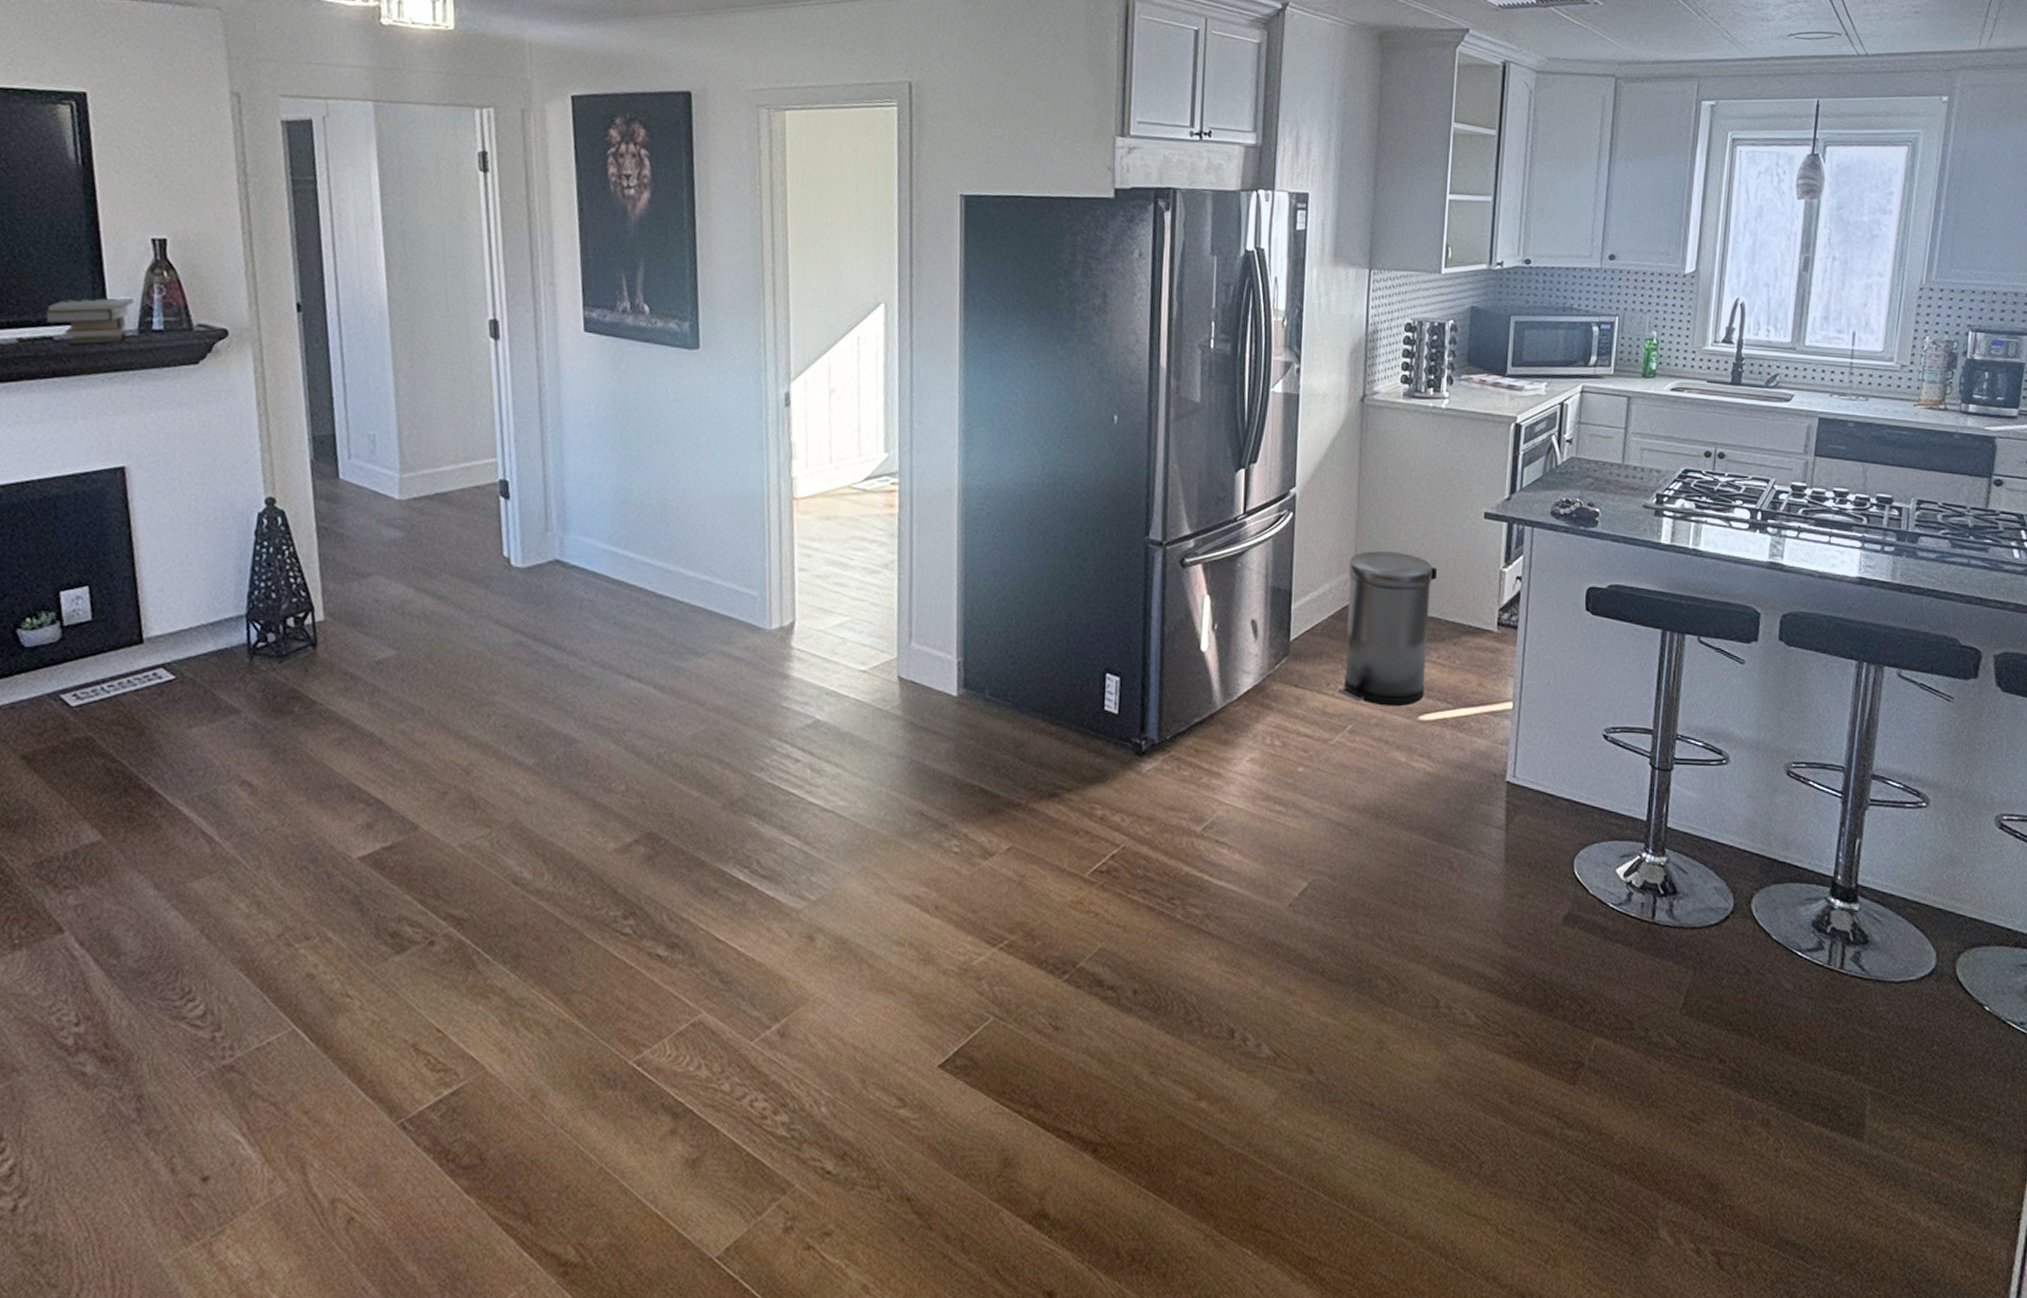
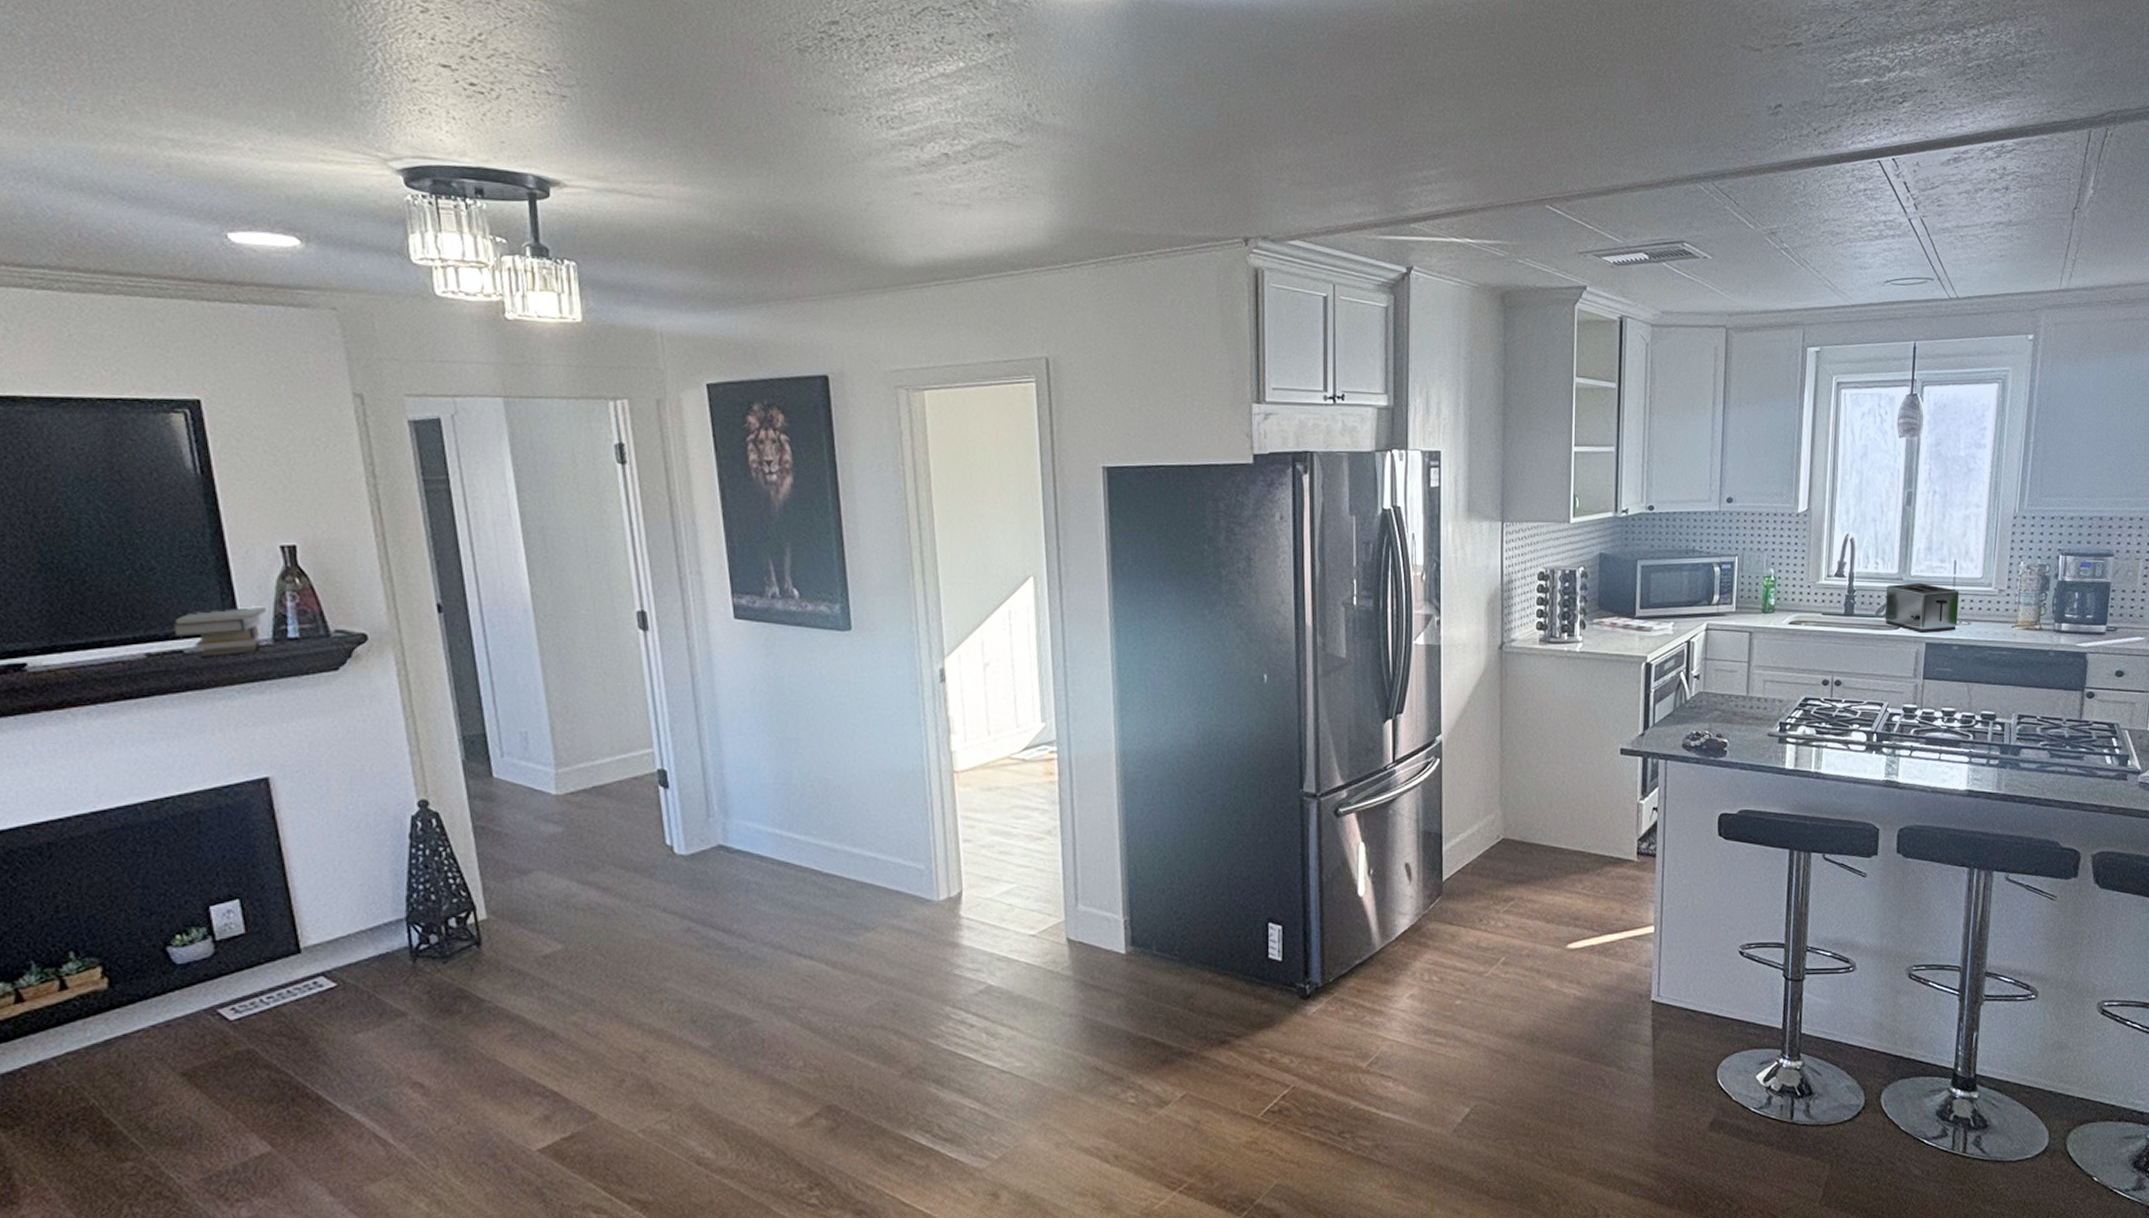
pedal bin: present [1339,551,1437,707] -> none [1491,791,1578,937]
toaster: none [1775,353,1857,408] -> present [1885,582,1959,634]

